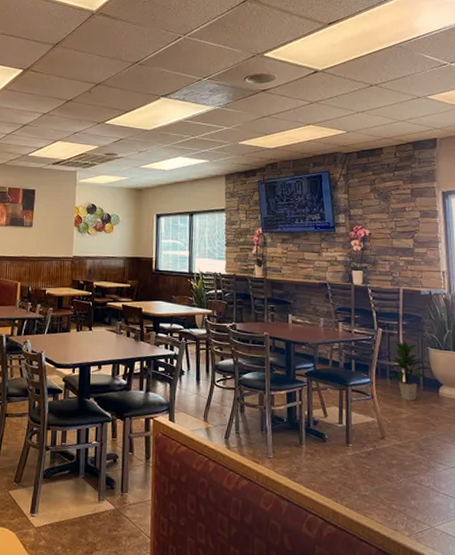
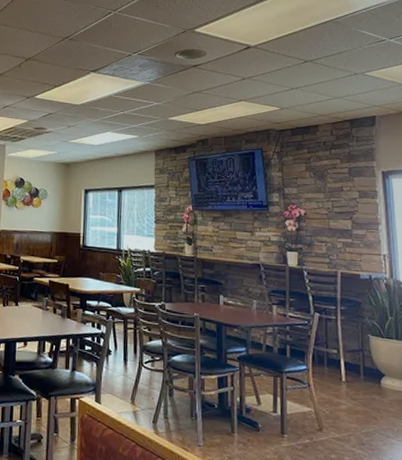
indoor plant: present [388,340,431,401] -> none [326,326,372,392]

